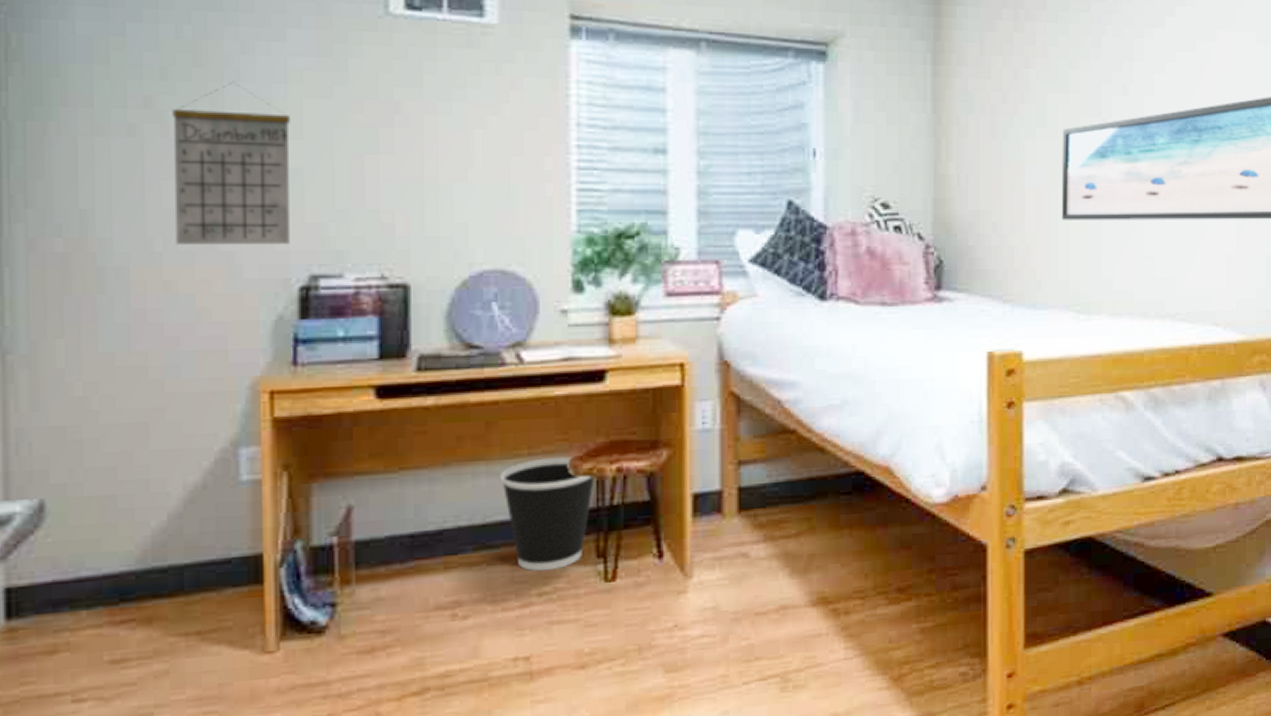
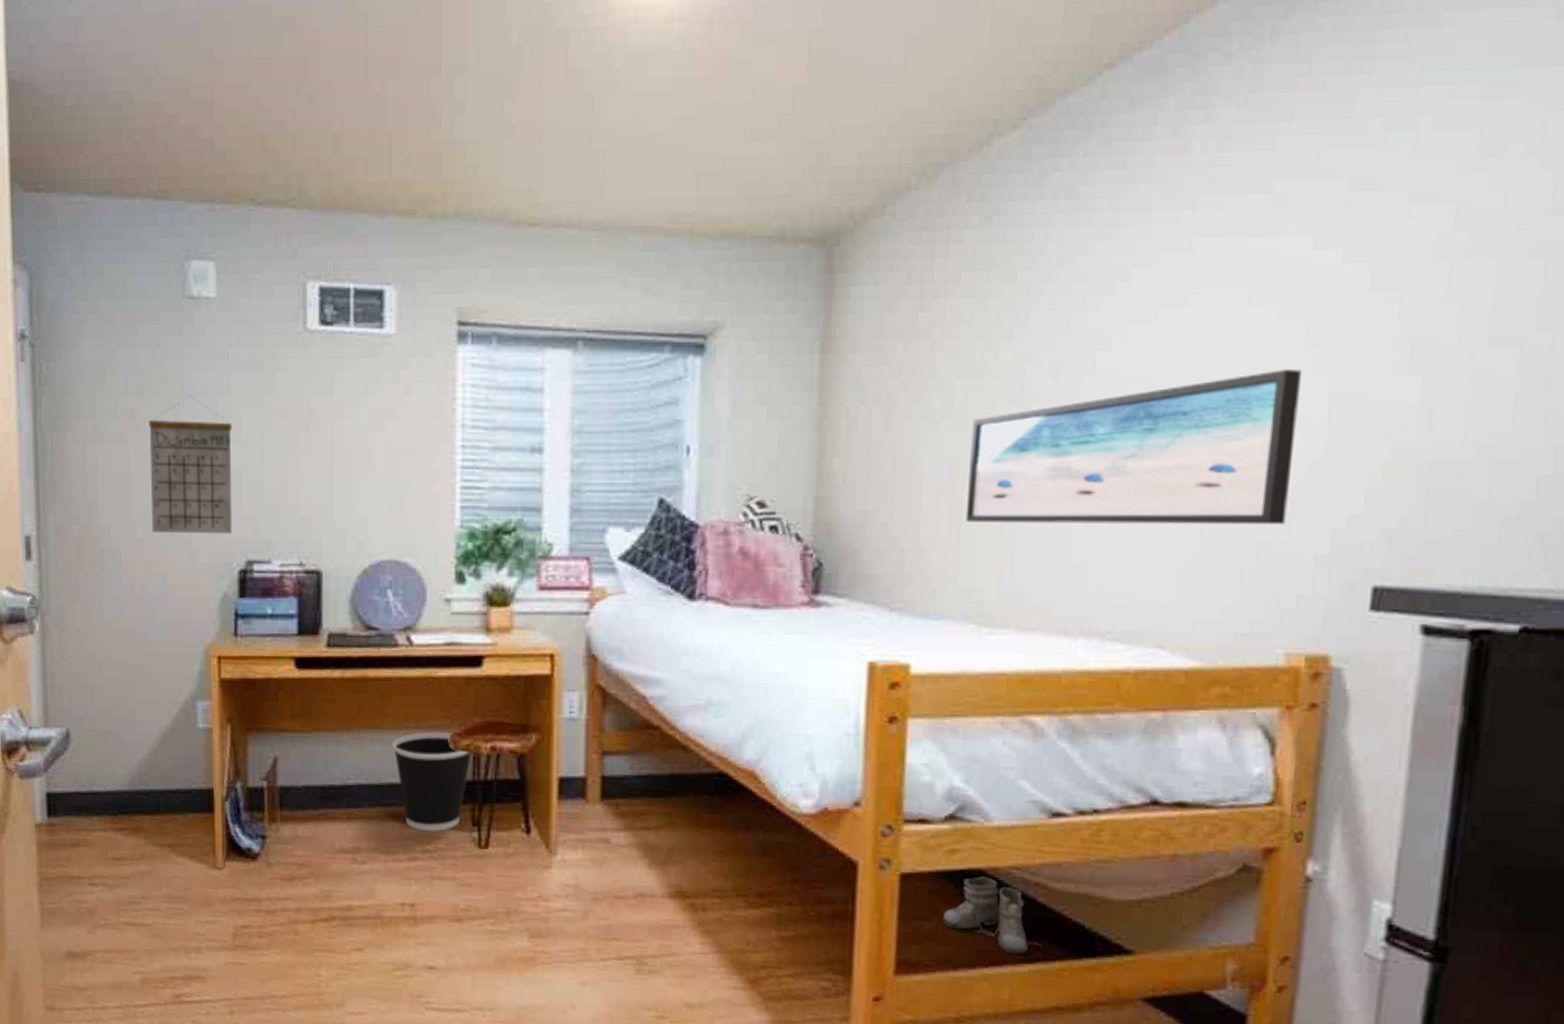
boots: none [1062,543,1142,612] -> present [942,876,1040,955]

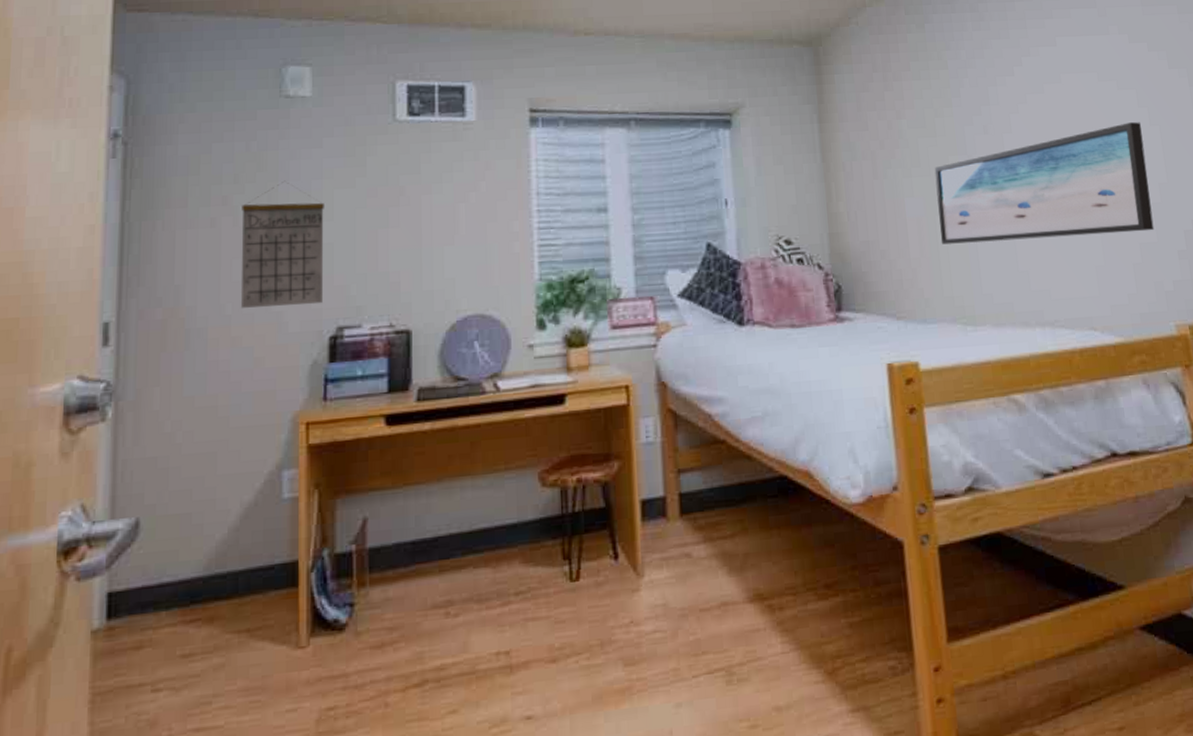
wastebasket: present [392,731,472,832] -> none [482,470,559,573]
boots: present [942,876,1040,955] -> none [977,538,1055,606]

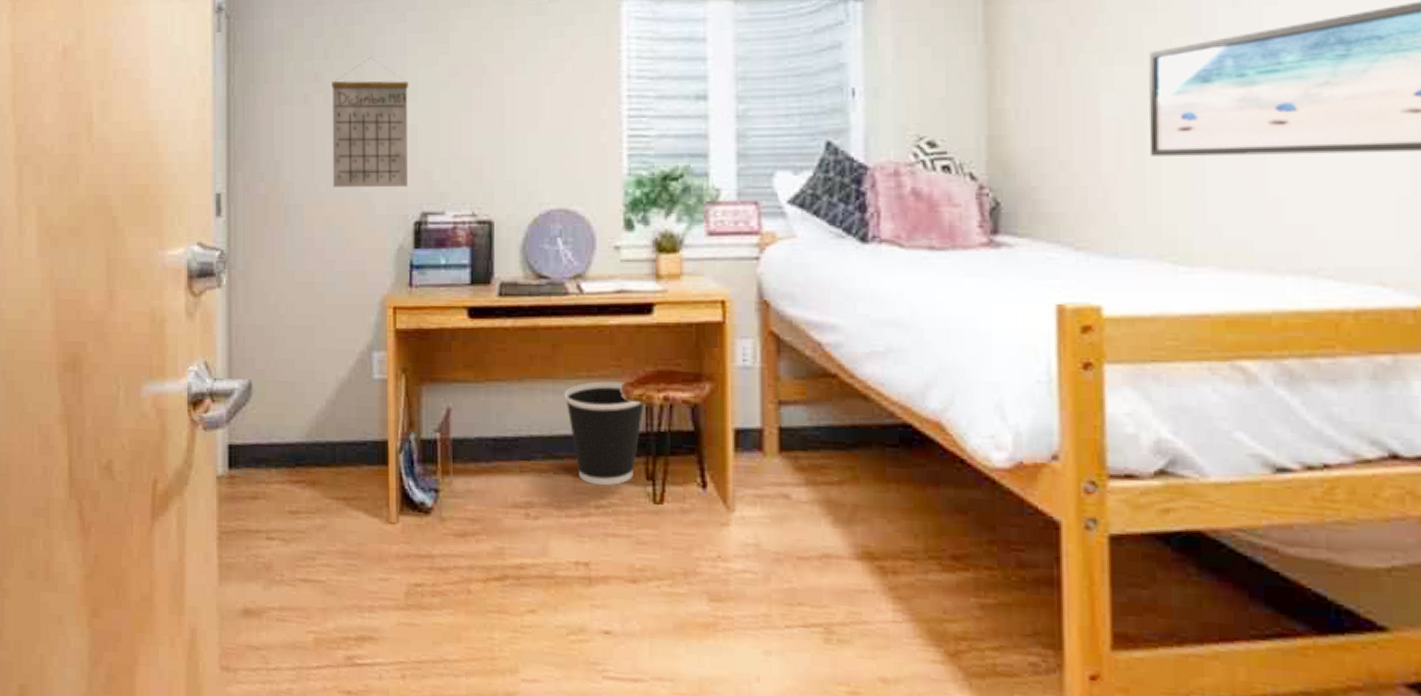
wastebasket: none [482,470,559,573] -> present [564,381,644,486]

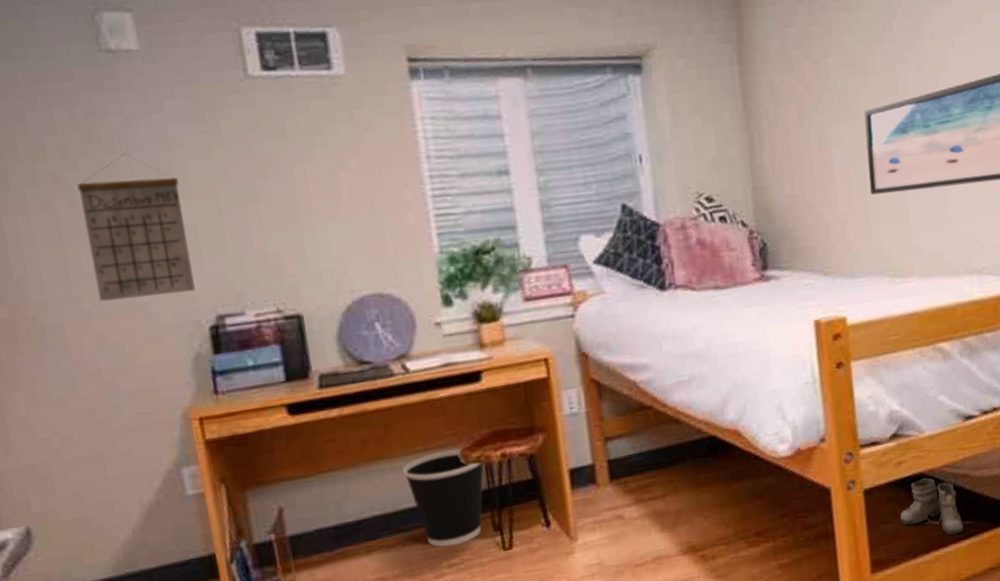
boots: none [1161,539,1277,630] -> present [899,478,972,535]

